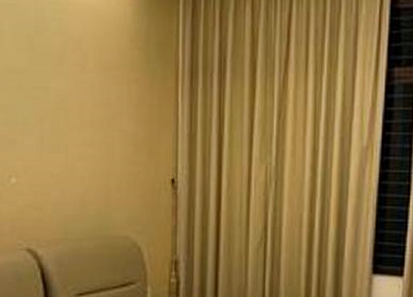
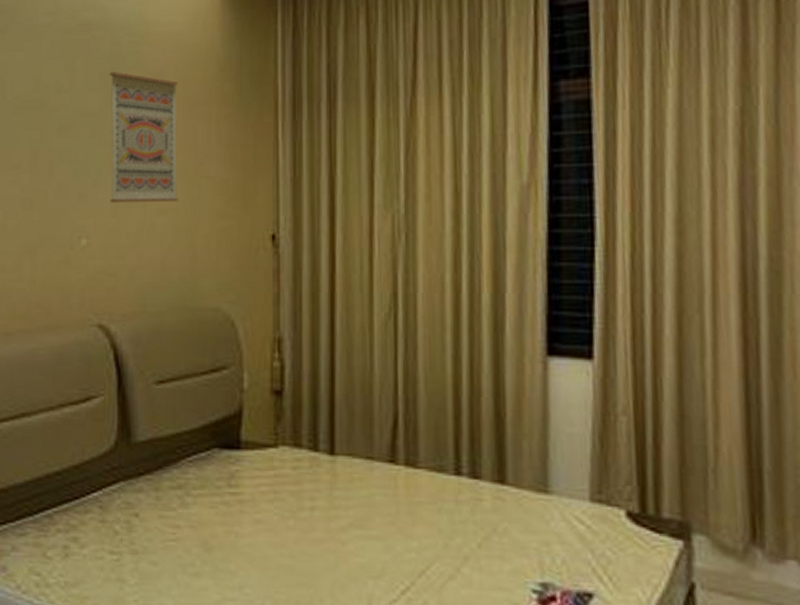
wall art: none [34,35,96,150] -> present [109,71,179,203]

